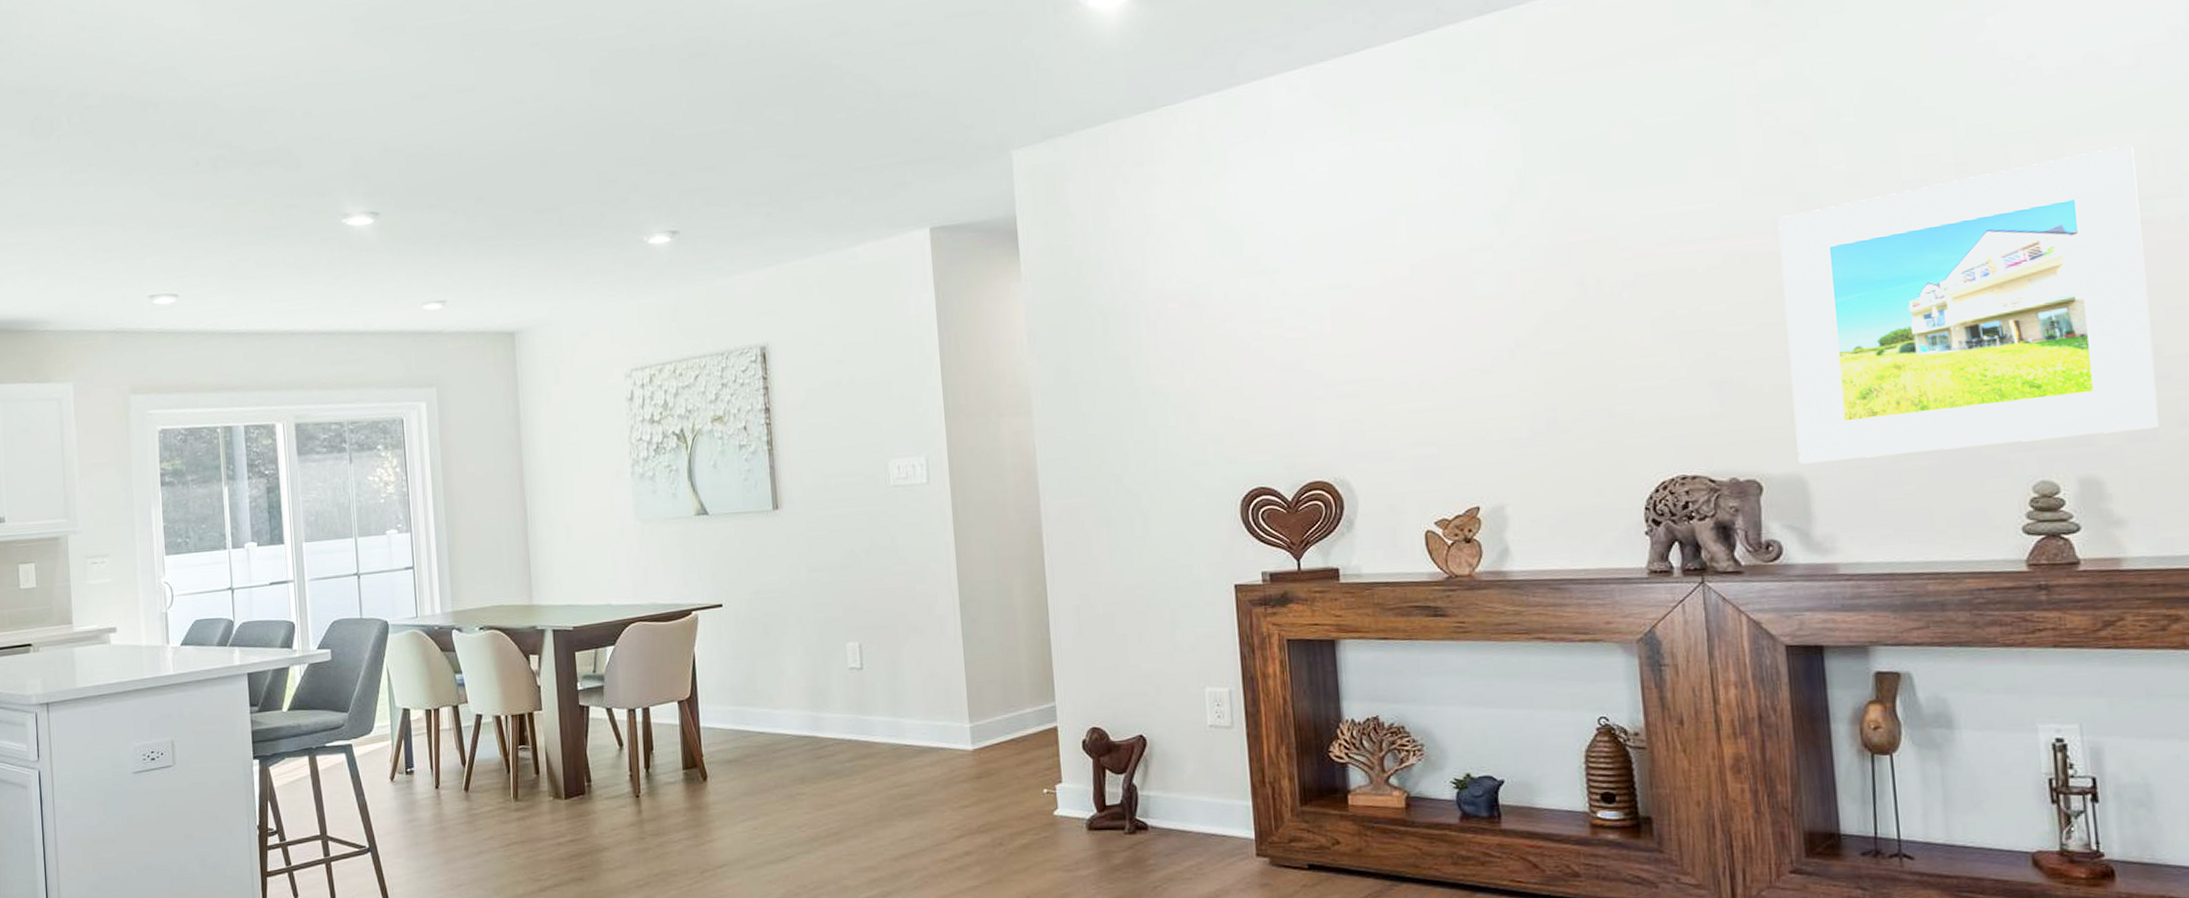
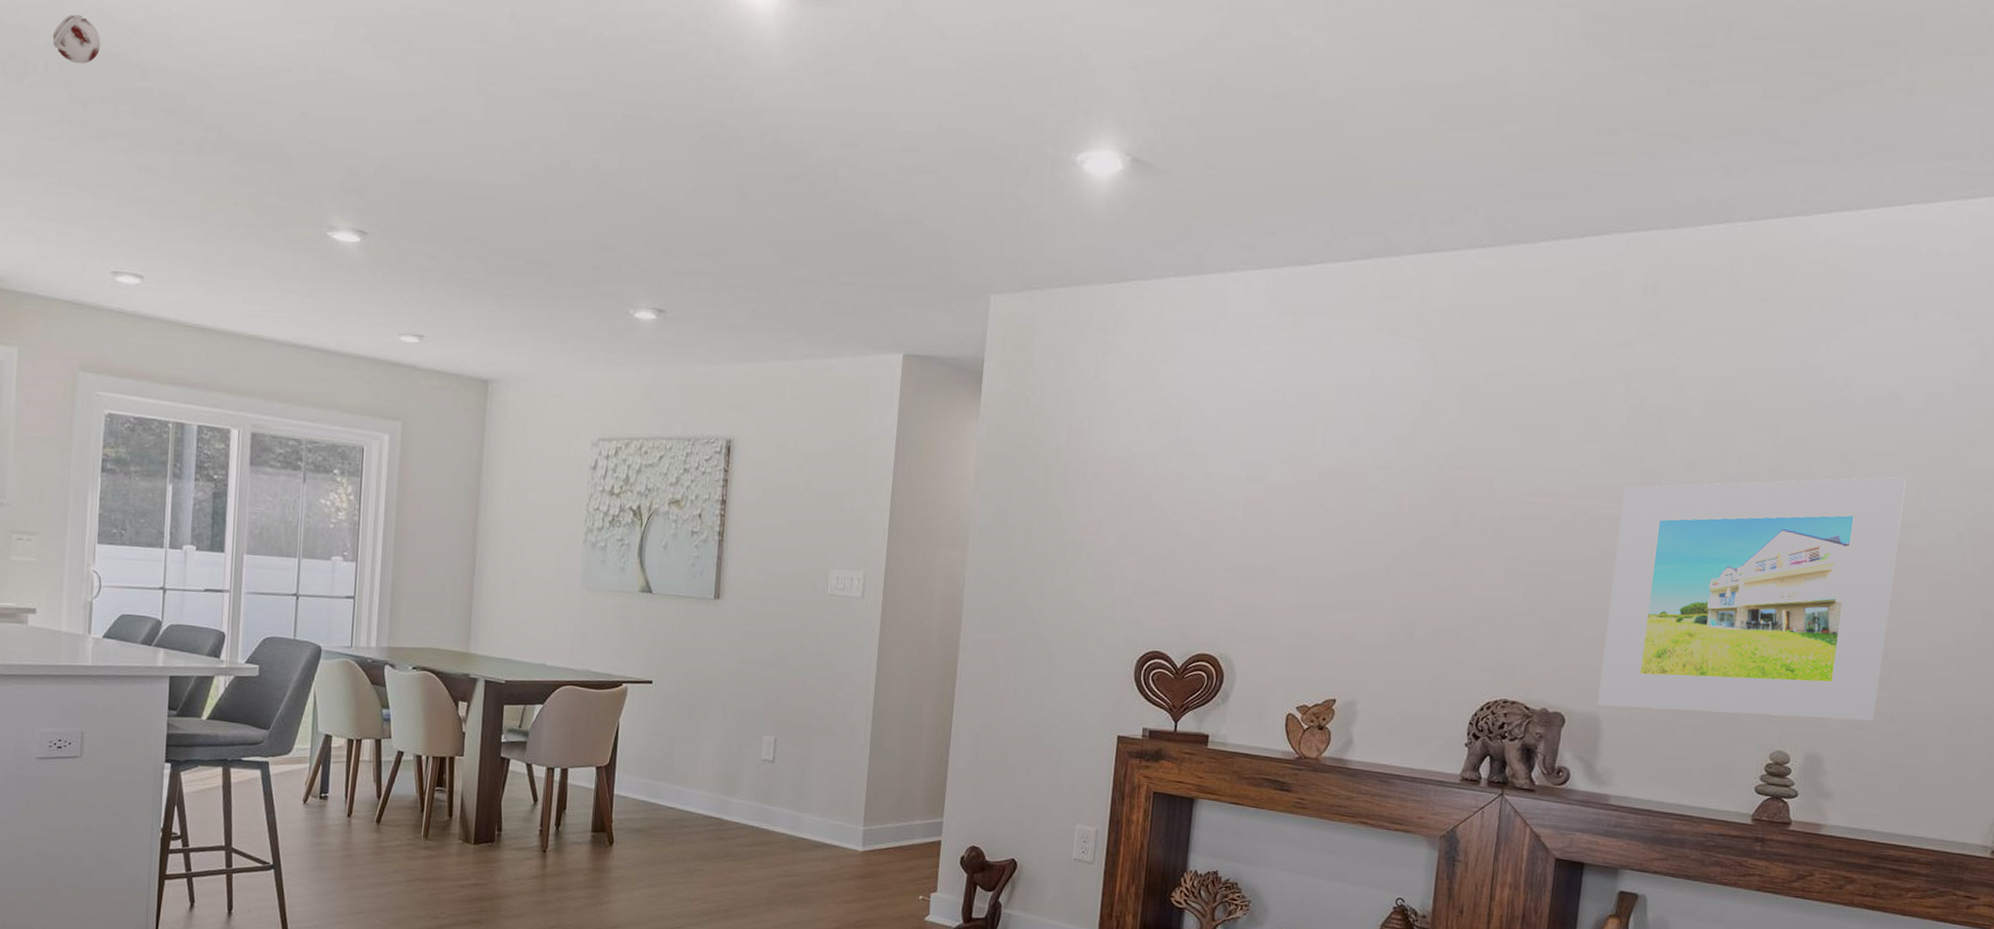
smoke detector: none [72,67,115,112] -> present [52,14,101,64]

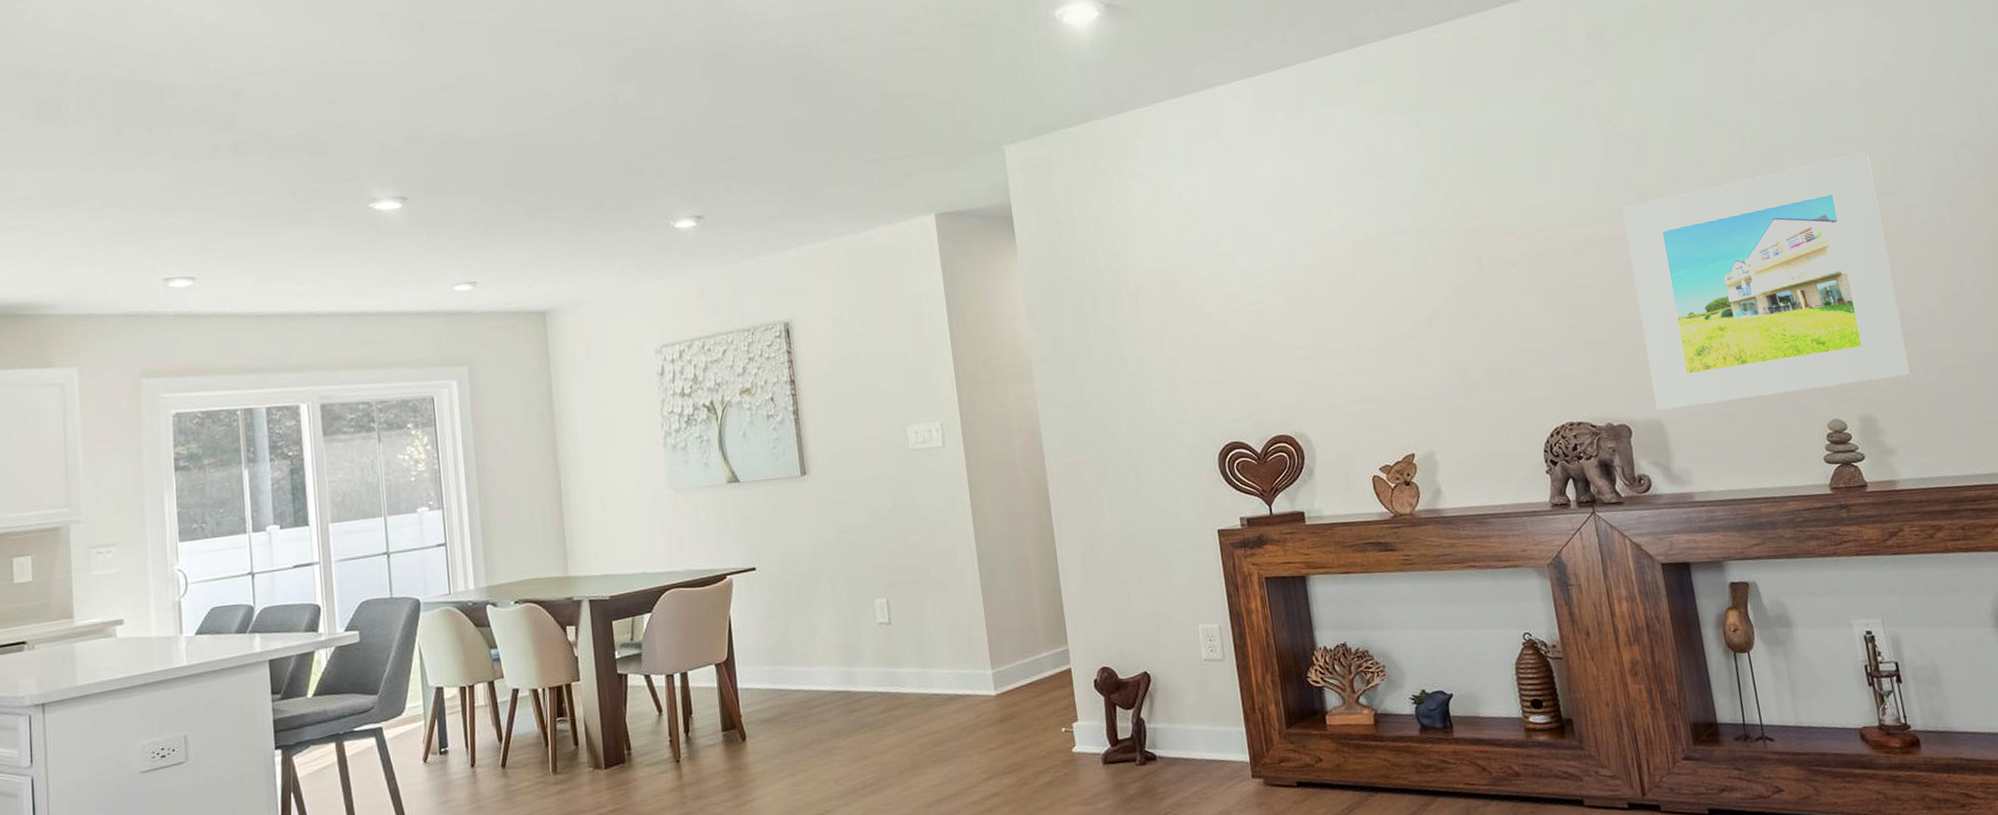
smoke detector: present [52,14,101,64] -> none [81,53,129,97]

